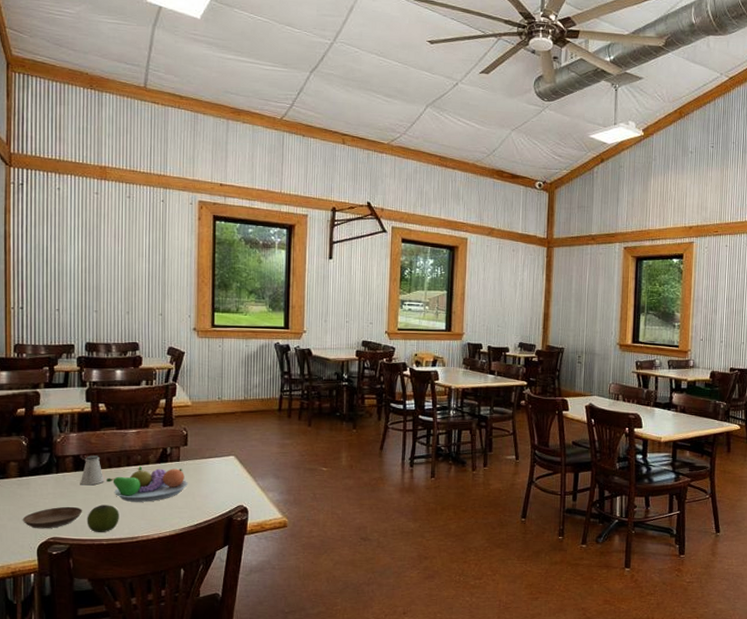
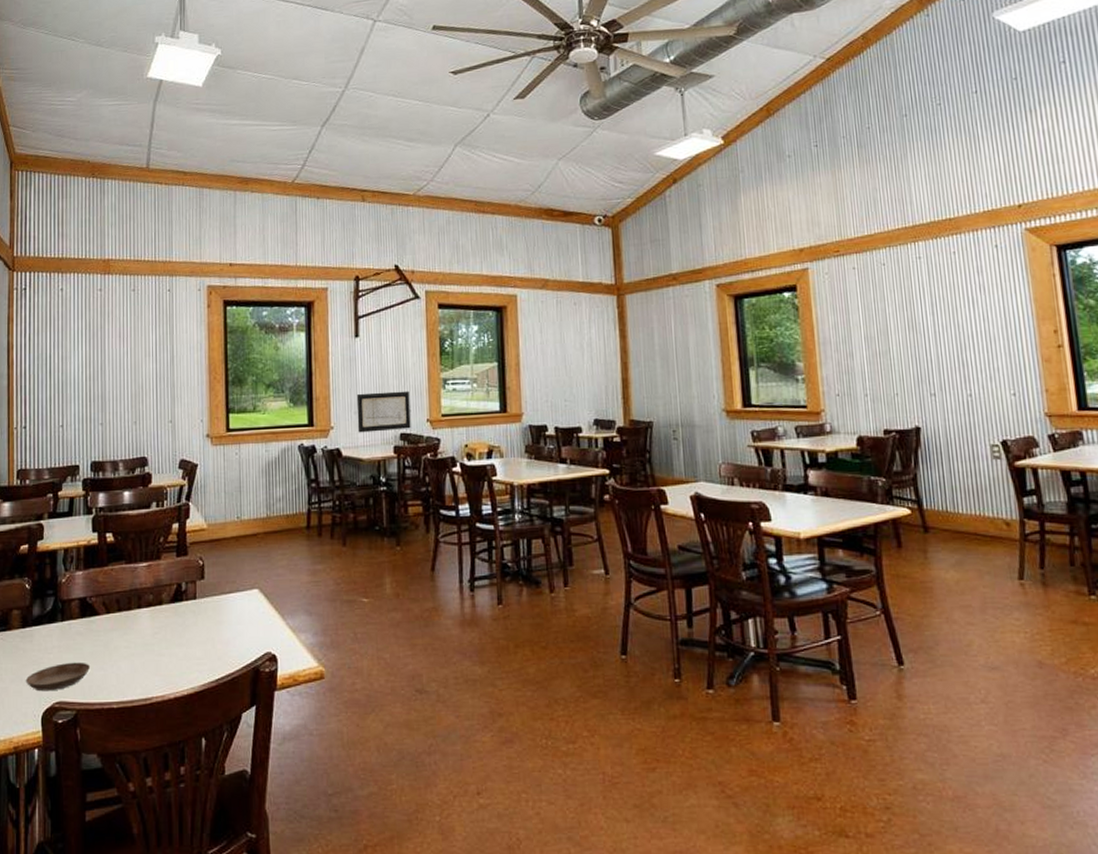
saltshaker: present [80,455,104,486] -> none [87,597,113,635]
apple: present [87,505,119,532] -> none [95,658,131,693]
fruit bowl: present [106,465,188,502] -> none [115,607,206,653]
wall art: none [326,305,372,338] -> present [356,390,411,433]

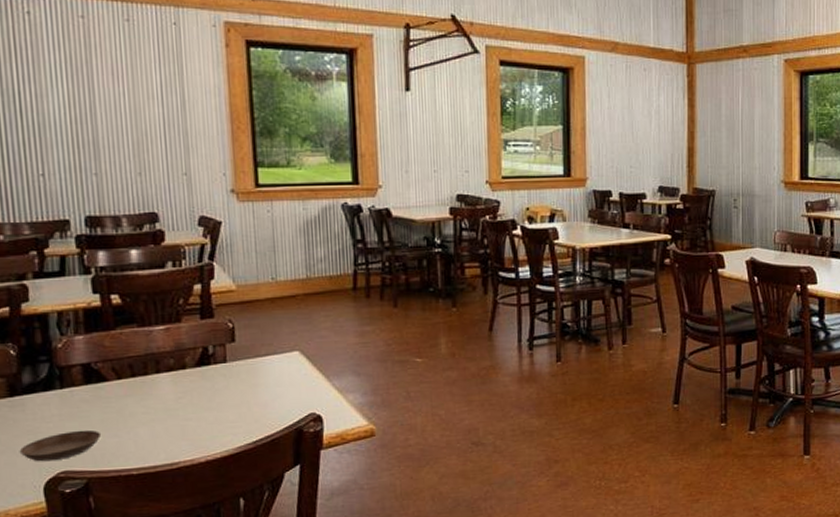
wall art: present [356,390,411,433] -> none [407,150,469,193]

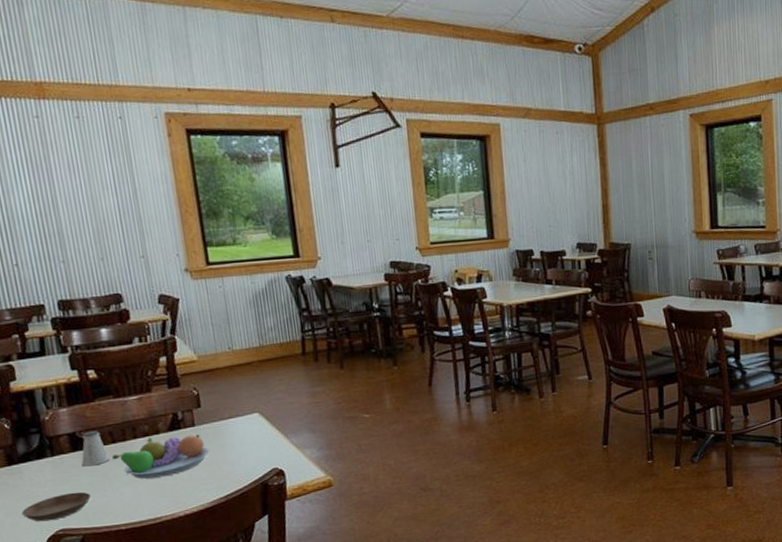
saltshaker: none [94,362,127,402] -> present [81,431,110,467]
fruit bowl: none [129,371,240,419] -> present [111,434,209,479]

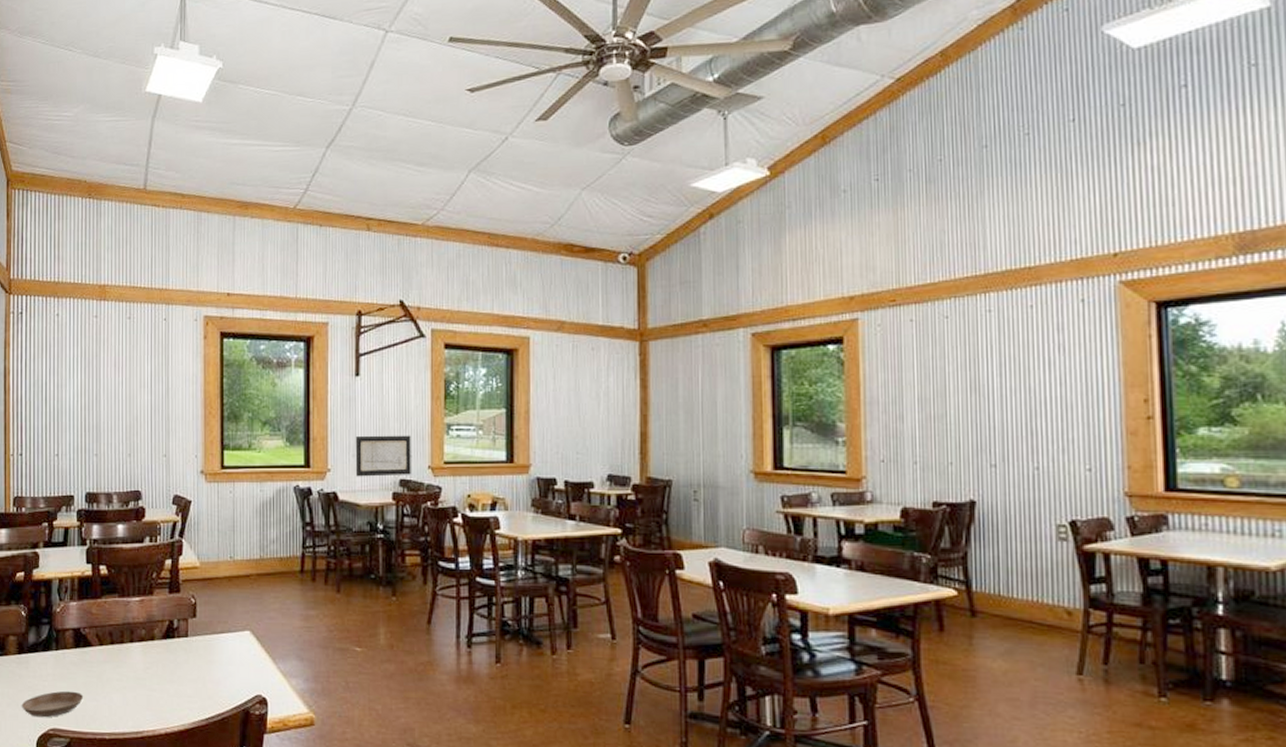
saltshaker: present [81,431,110,467] -> none [80,629,106,666]
fruit bowl: present [111,434,209,479] -> none [107,642,198,688]
wall art: none [342,220,400,262] -> present [355,435,411,477]

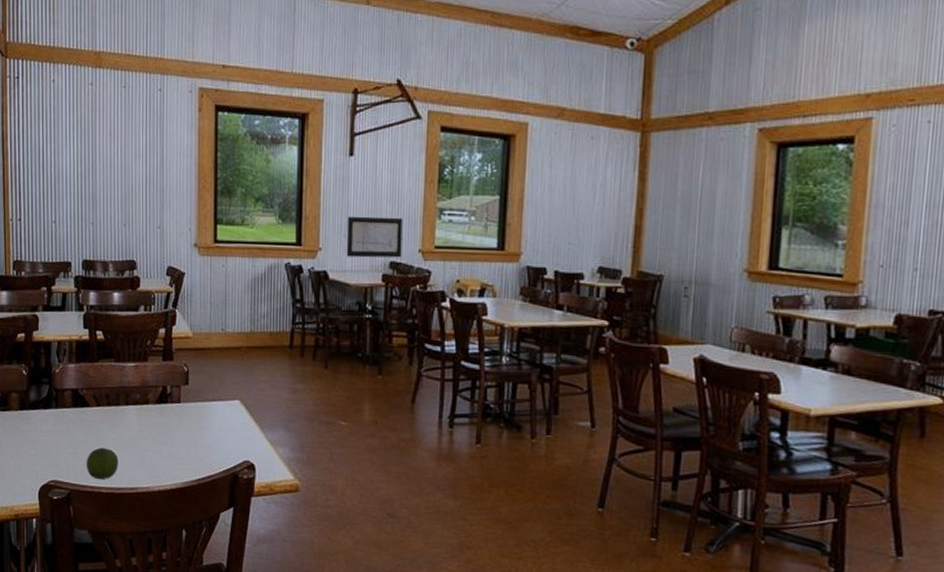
saucer: present [21,690,84,718] -> none [24,446,82,470]
apple: none [88,690,122,724] -> present [86,447,118,479]

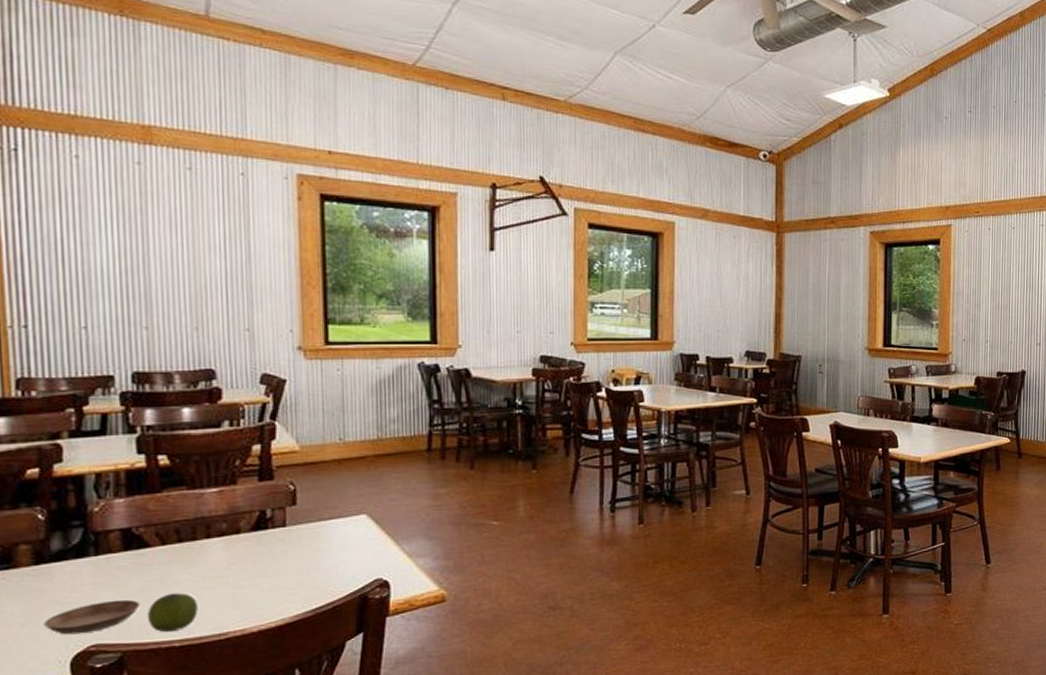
saucer: none [24,446,82,470] -> present [43,599,141,635]
wall art: present [346,216,403,258] -> none [490,311,553,353]

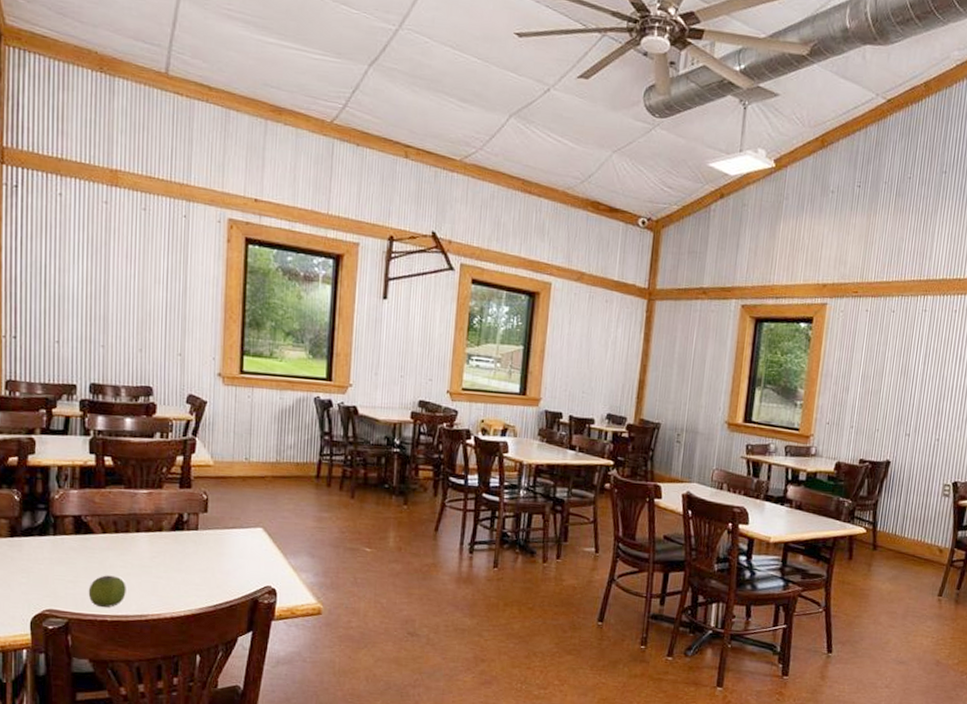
saucer: present [43,599,141,635] -> none [13,574,84,599]

